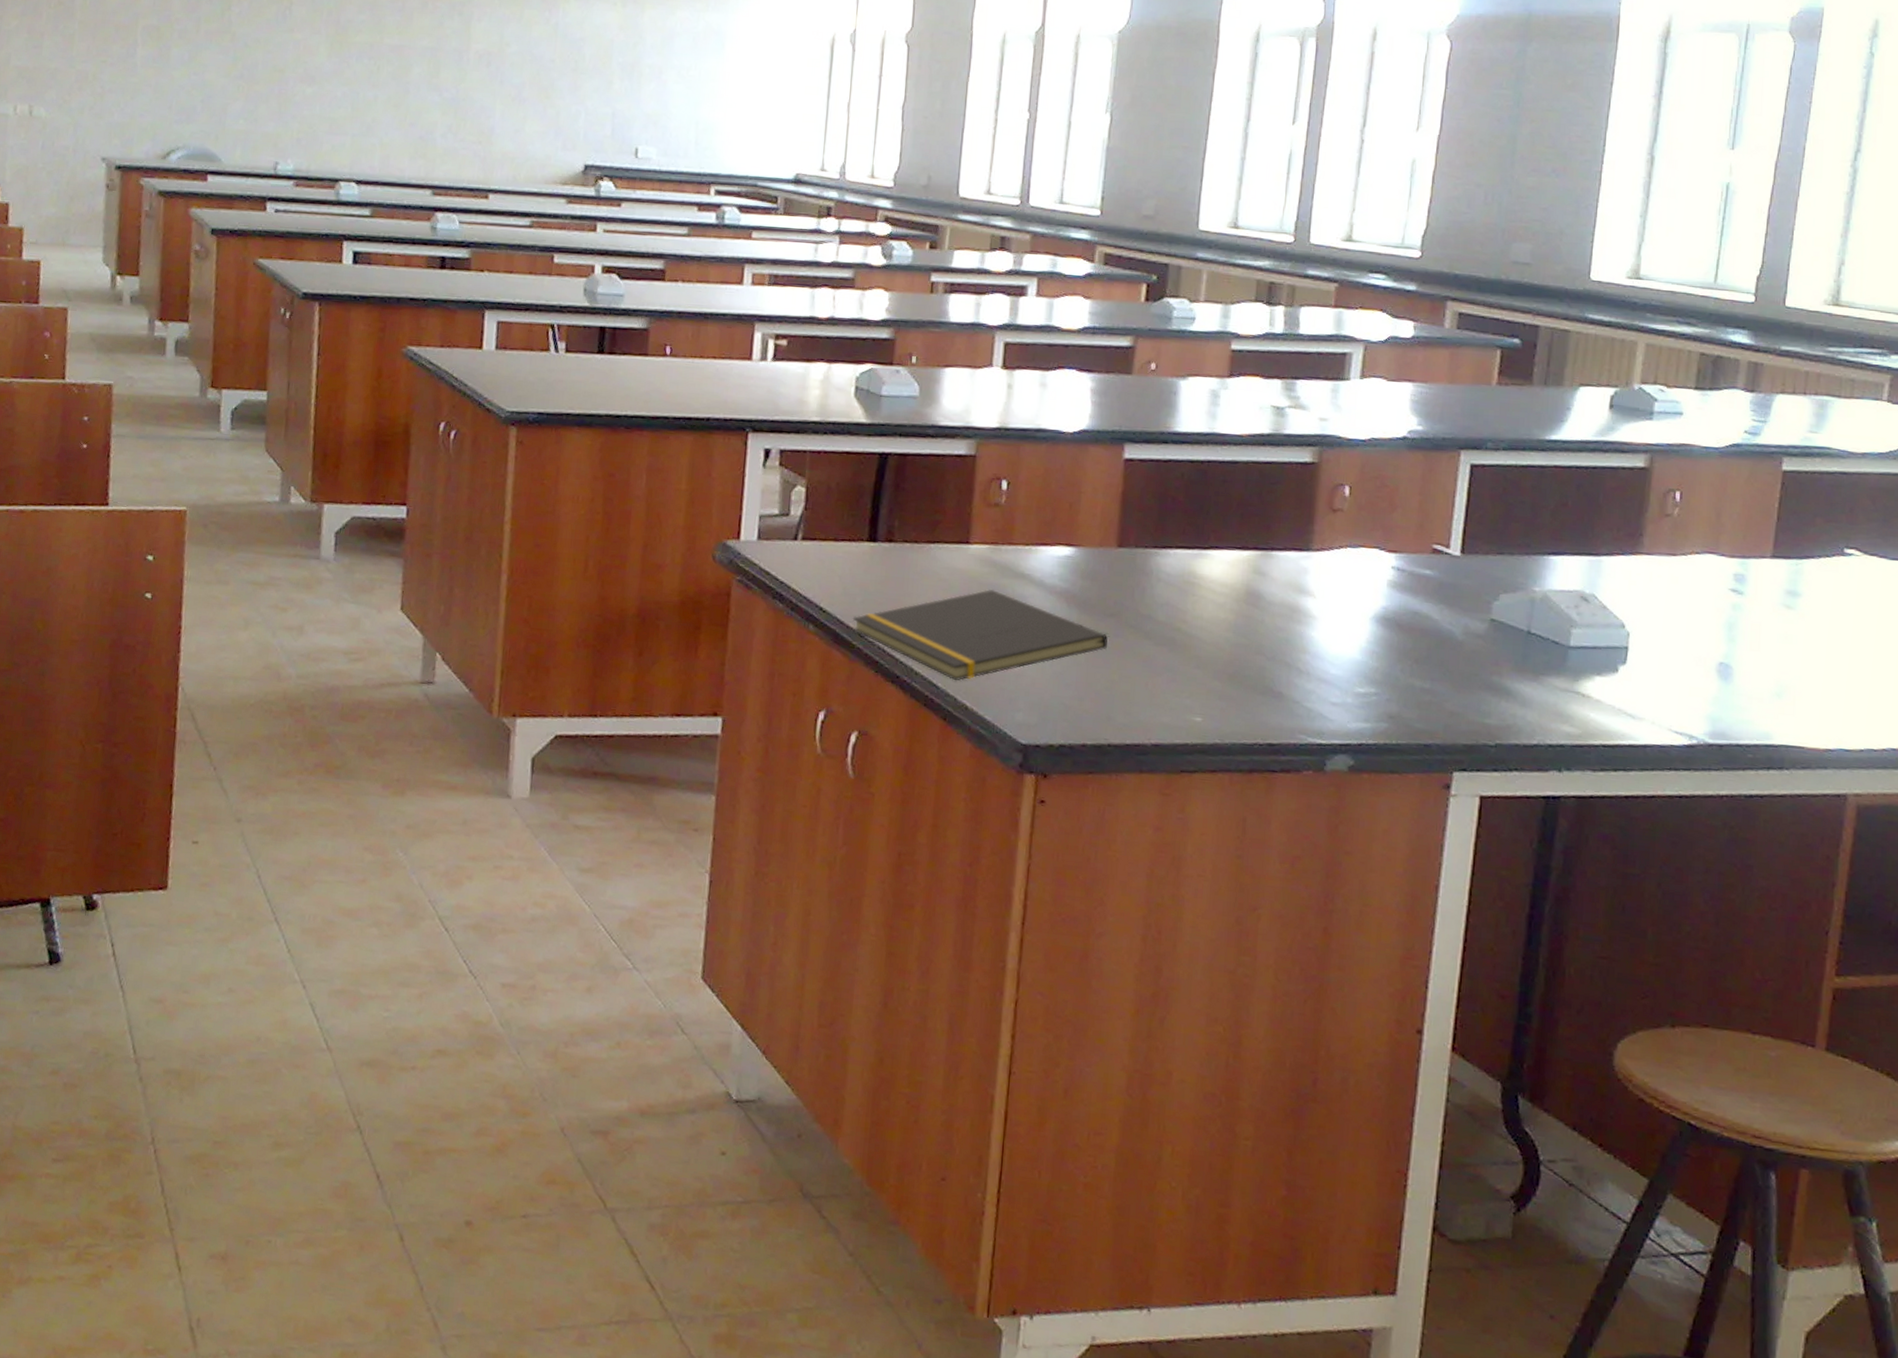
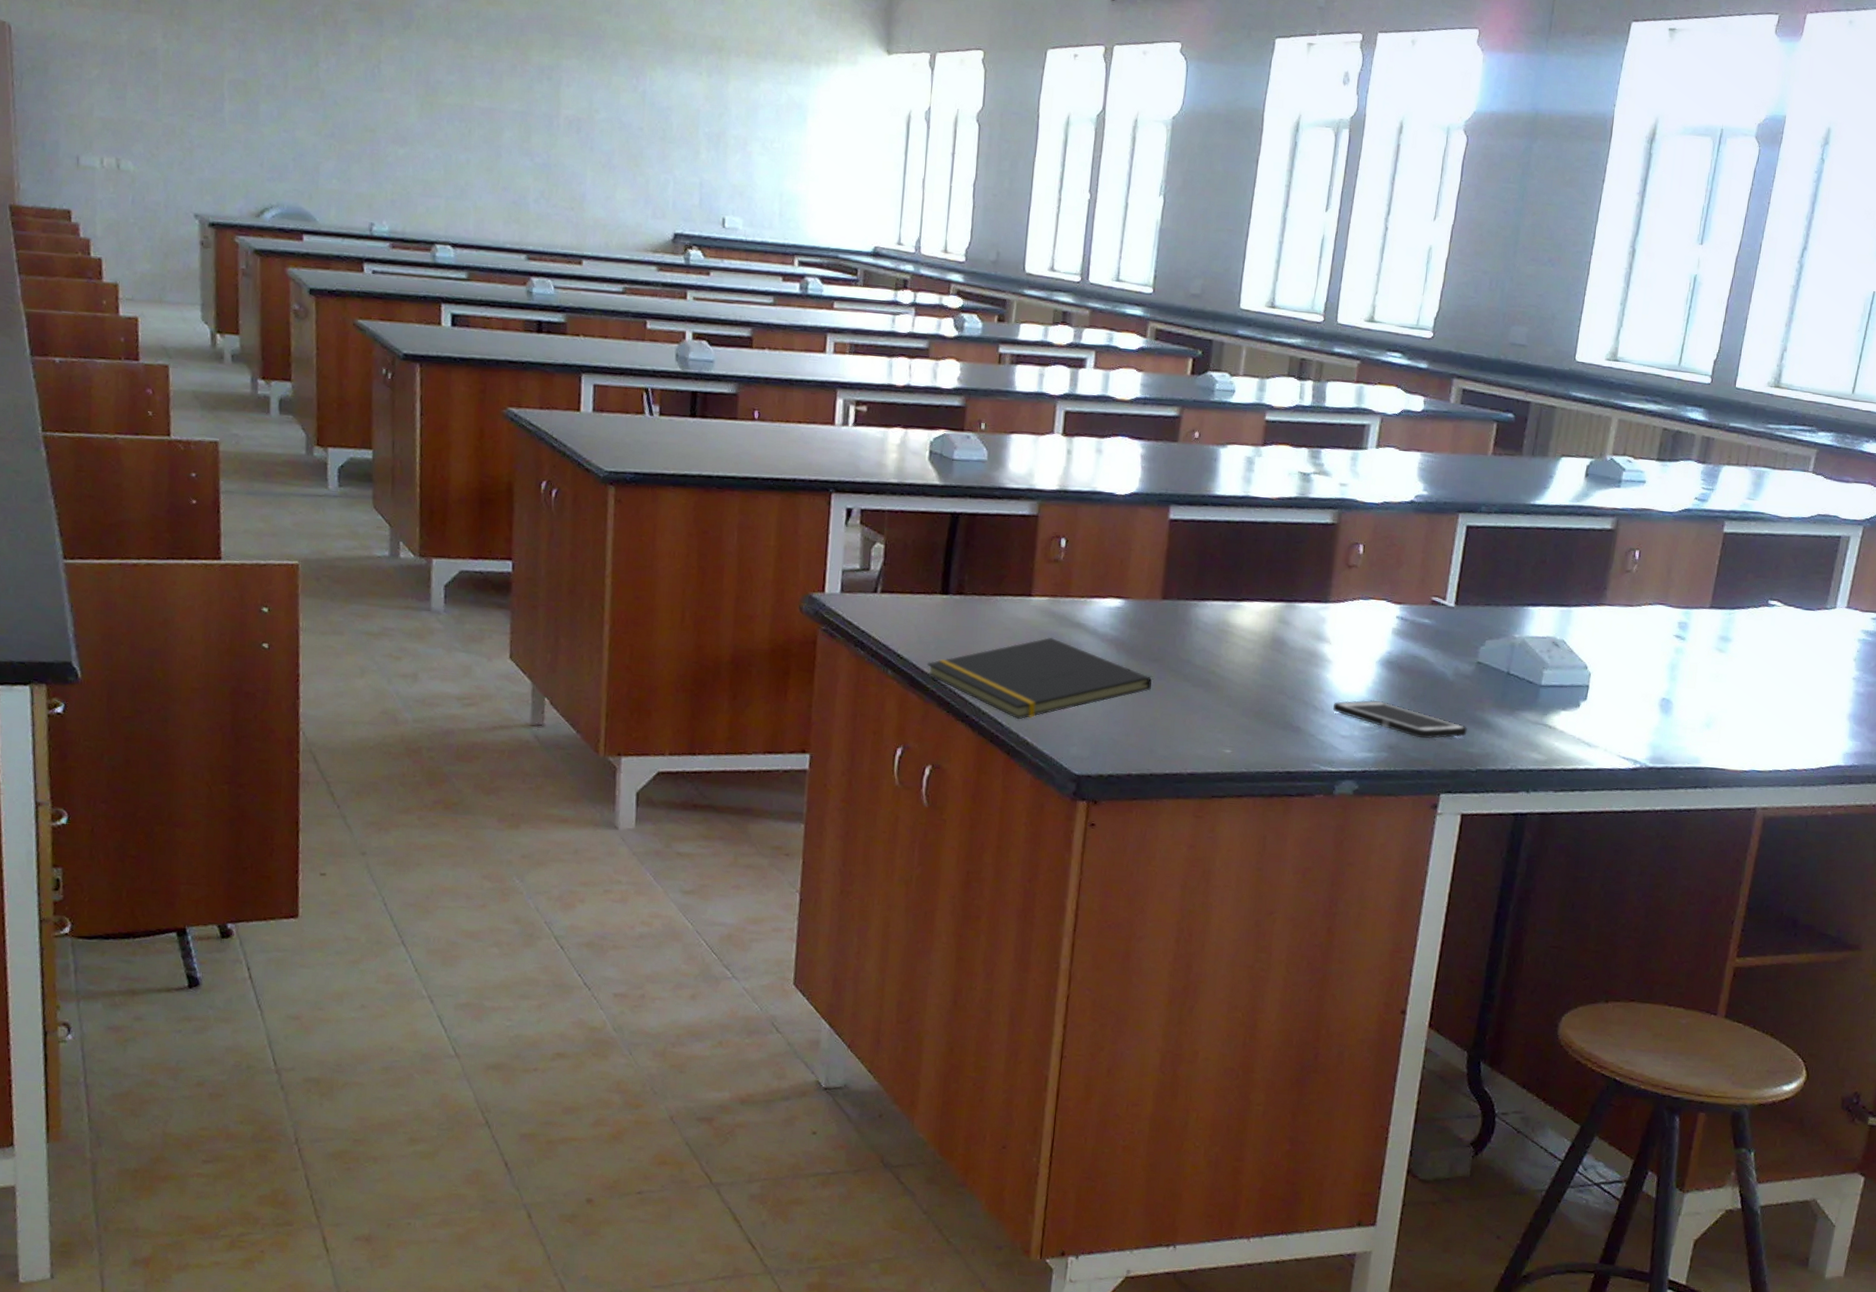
cell phone: none [1321,661,1482,708] -> present [1333,699,1467,739]

